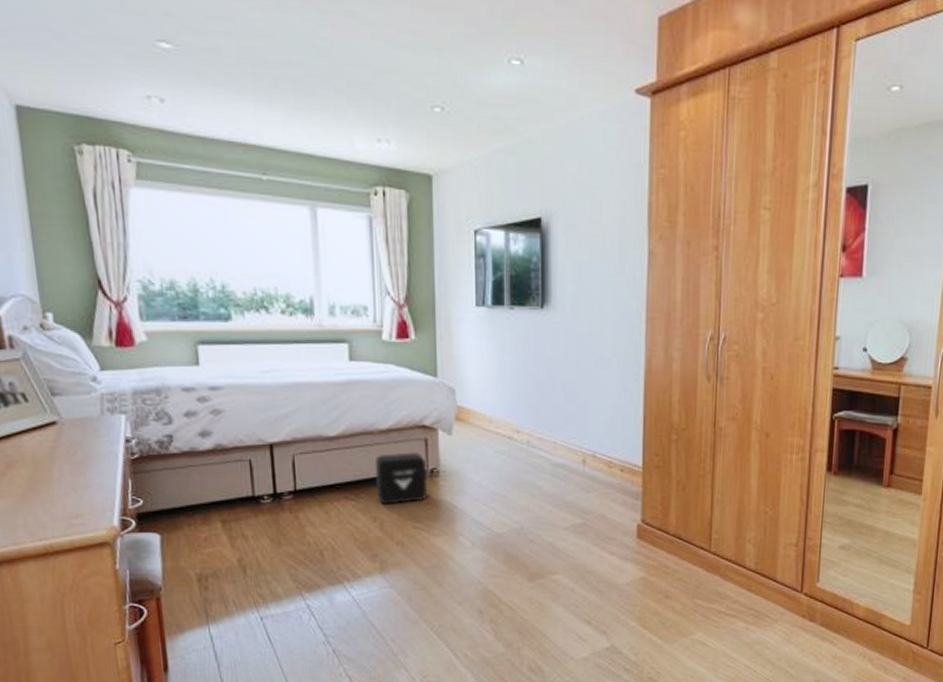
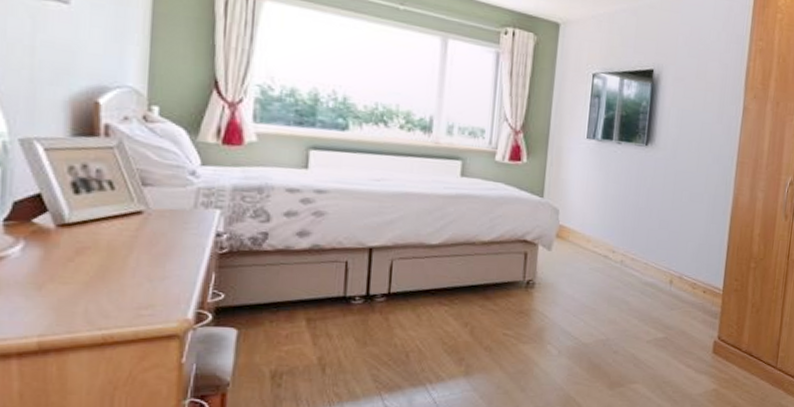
air purifier: present [374,452,428,504] -> none [471,263,523,312]

